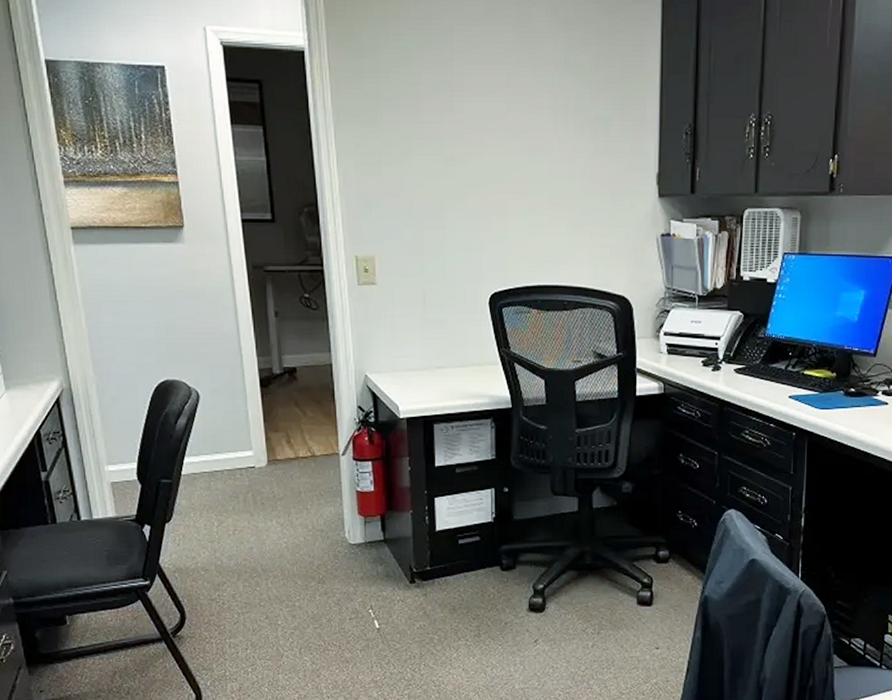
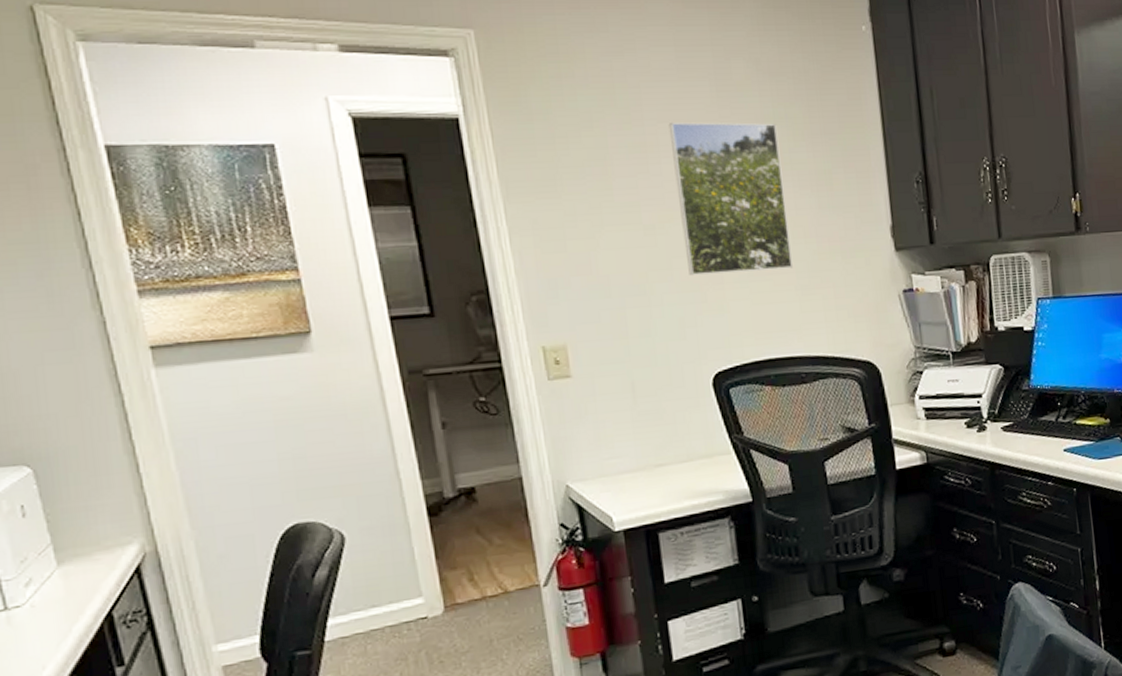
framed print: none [473,65,568,206] -> present [668,122,794,275]

